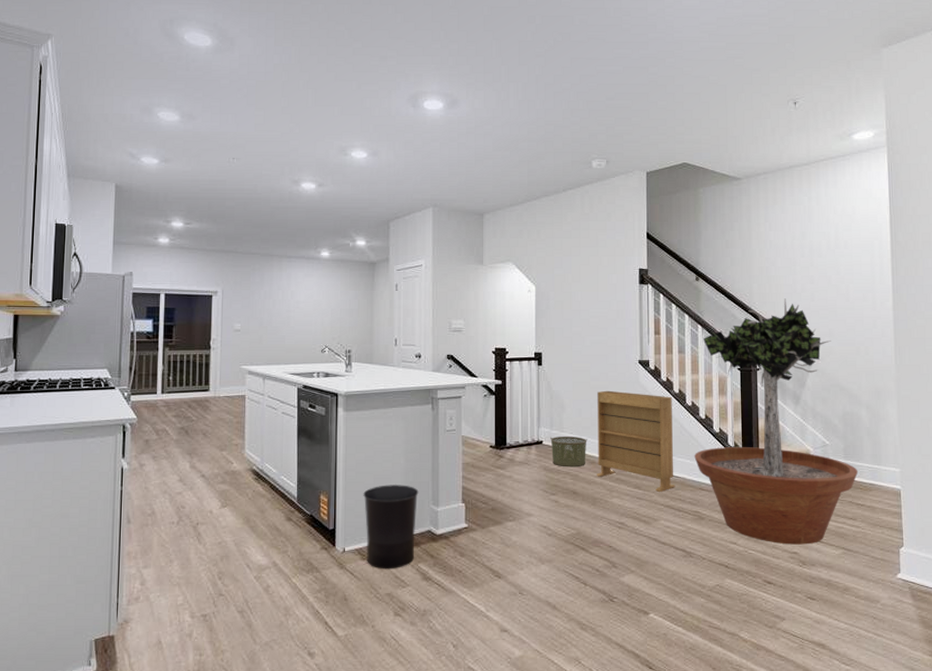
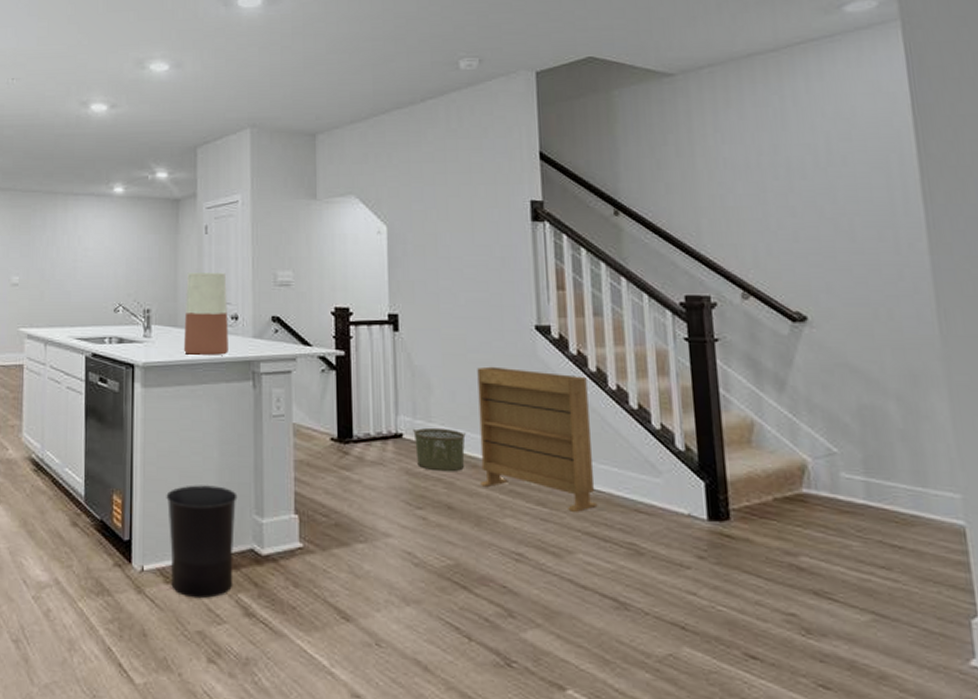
vase: none [378,321,413,386] -> present [184,272,228,356]
potted tree: present [694,298,859,545] -> none [624,239,891,603]

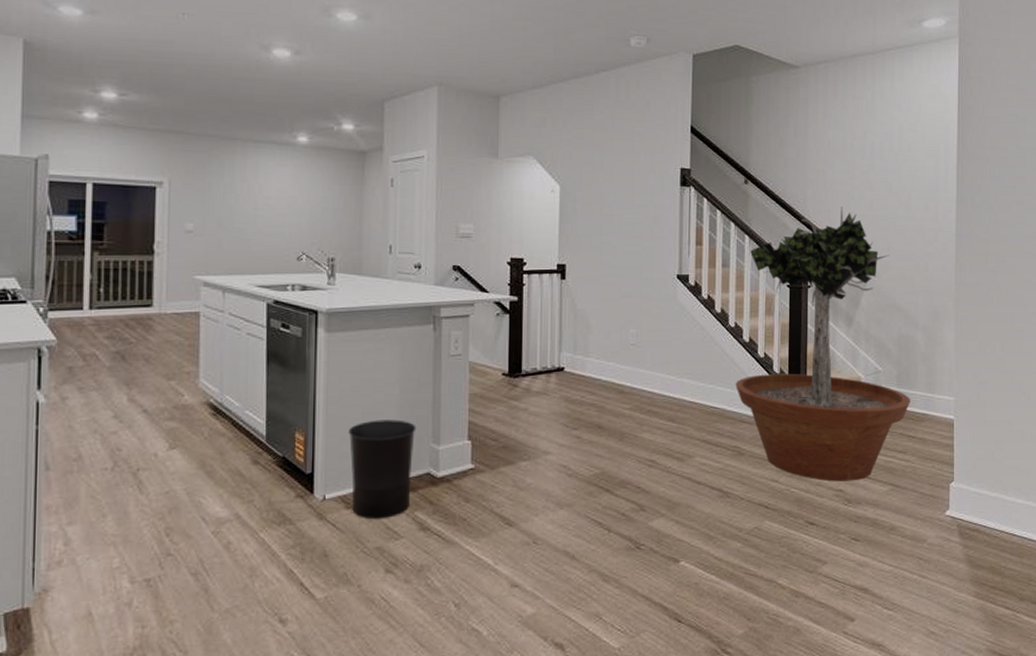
vase: present [184,272,228,356] -> none [368,223,412,303]
basket: present [413,427,466,472] -> none [573,361,616,398]
shoe rack: present [477,366,598,512] -> none [625,309,714,425]
potted tree: none [624,239,891,603] -> present [735,206,911,482]

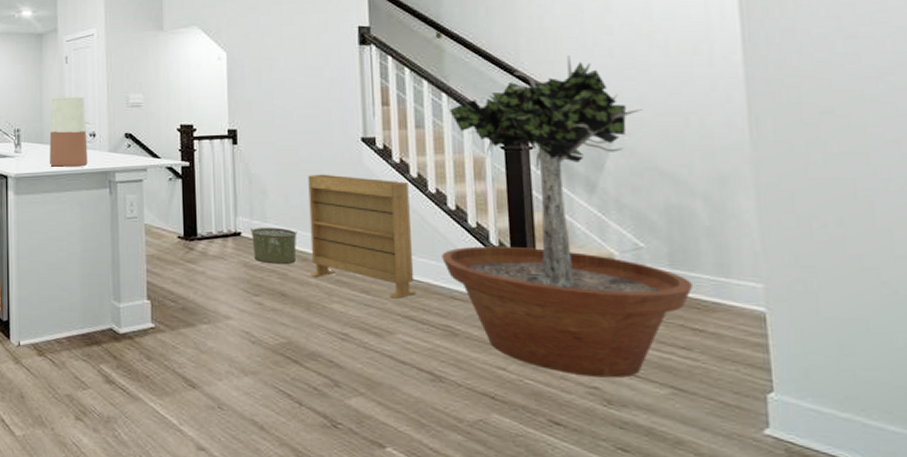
waste bin: present [348,419,416,518] -> none [37,275,98,368]
vase: none [368,223,412,303] -> present [49,96,88,168]
basket: none [573,361,616,398] -> present [250,227,297,265]
shoe rack: none [625,309,714,425] -> present [308,174,417,299]

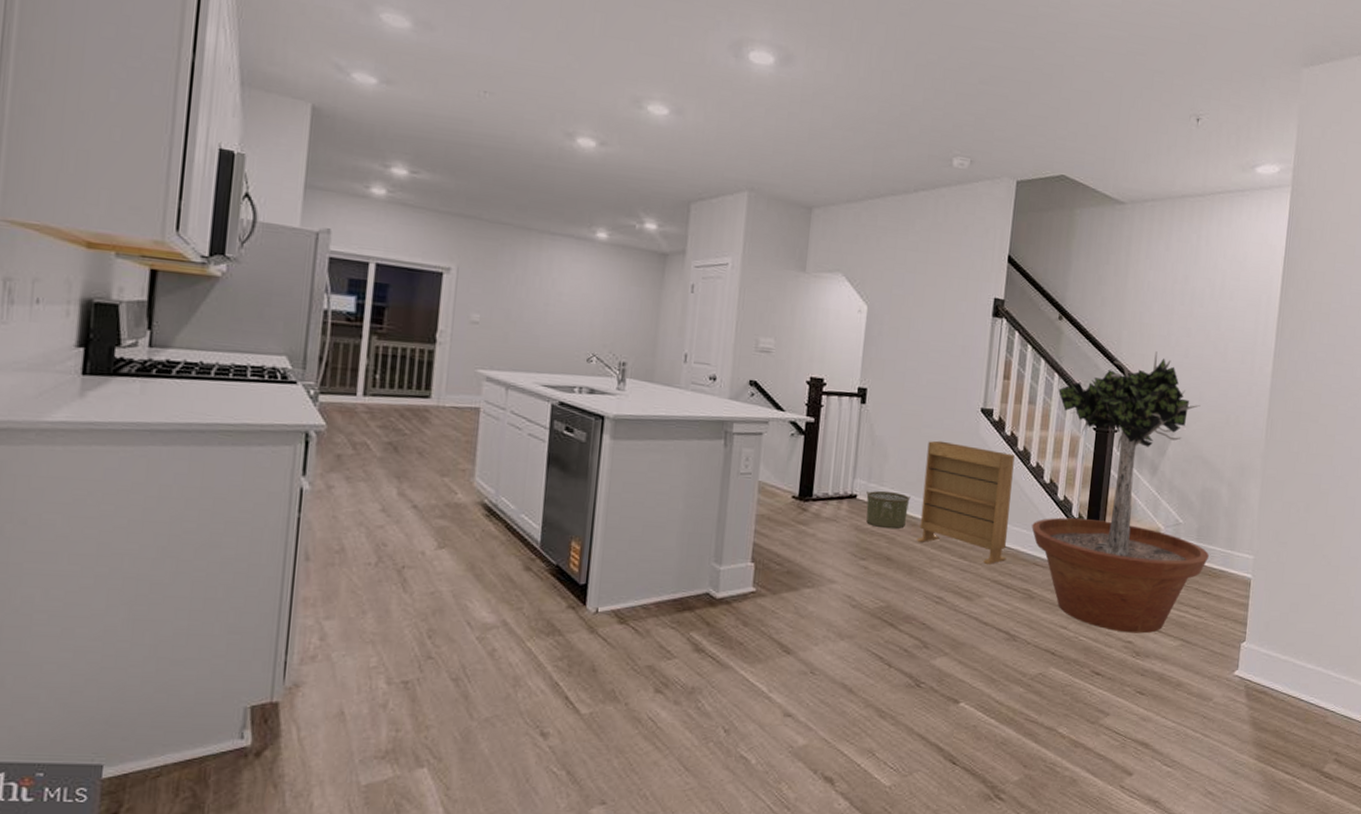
vase: present [49,96,88,168] -> none [658,329,709,414]

